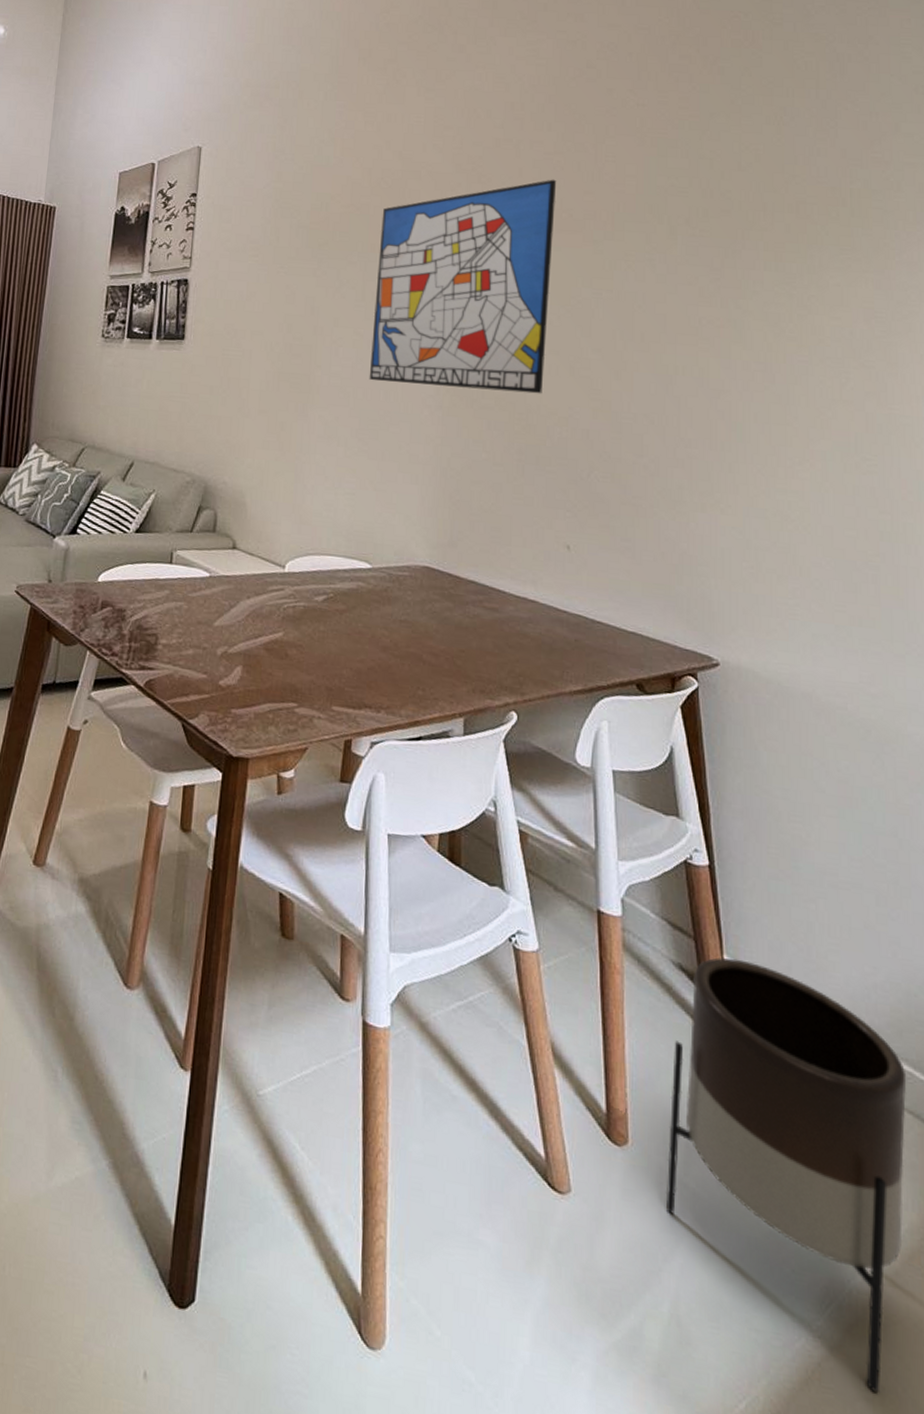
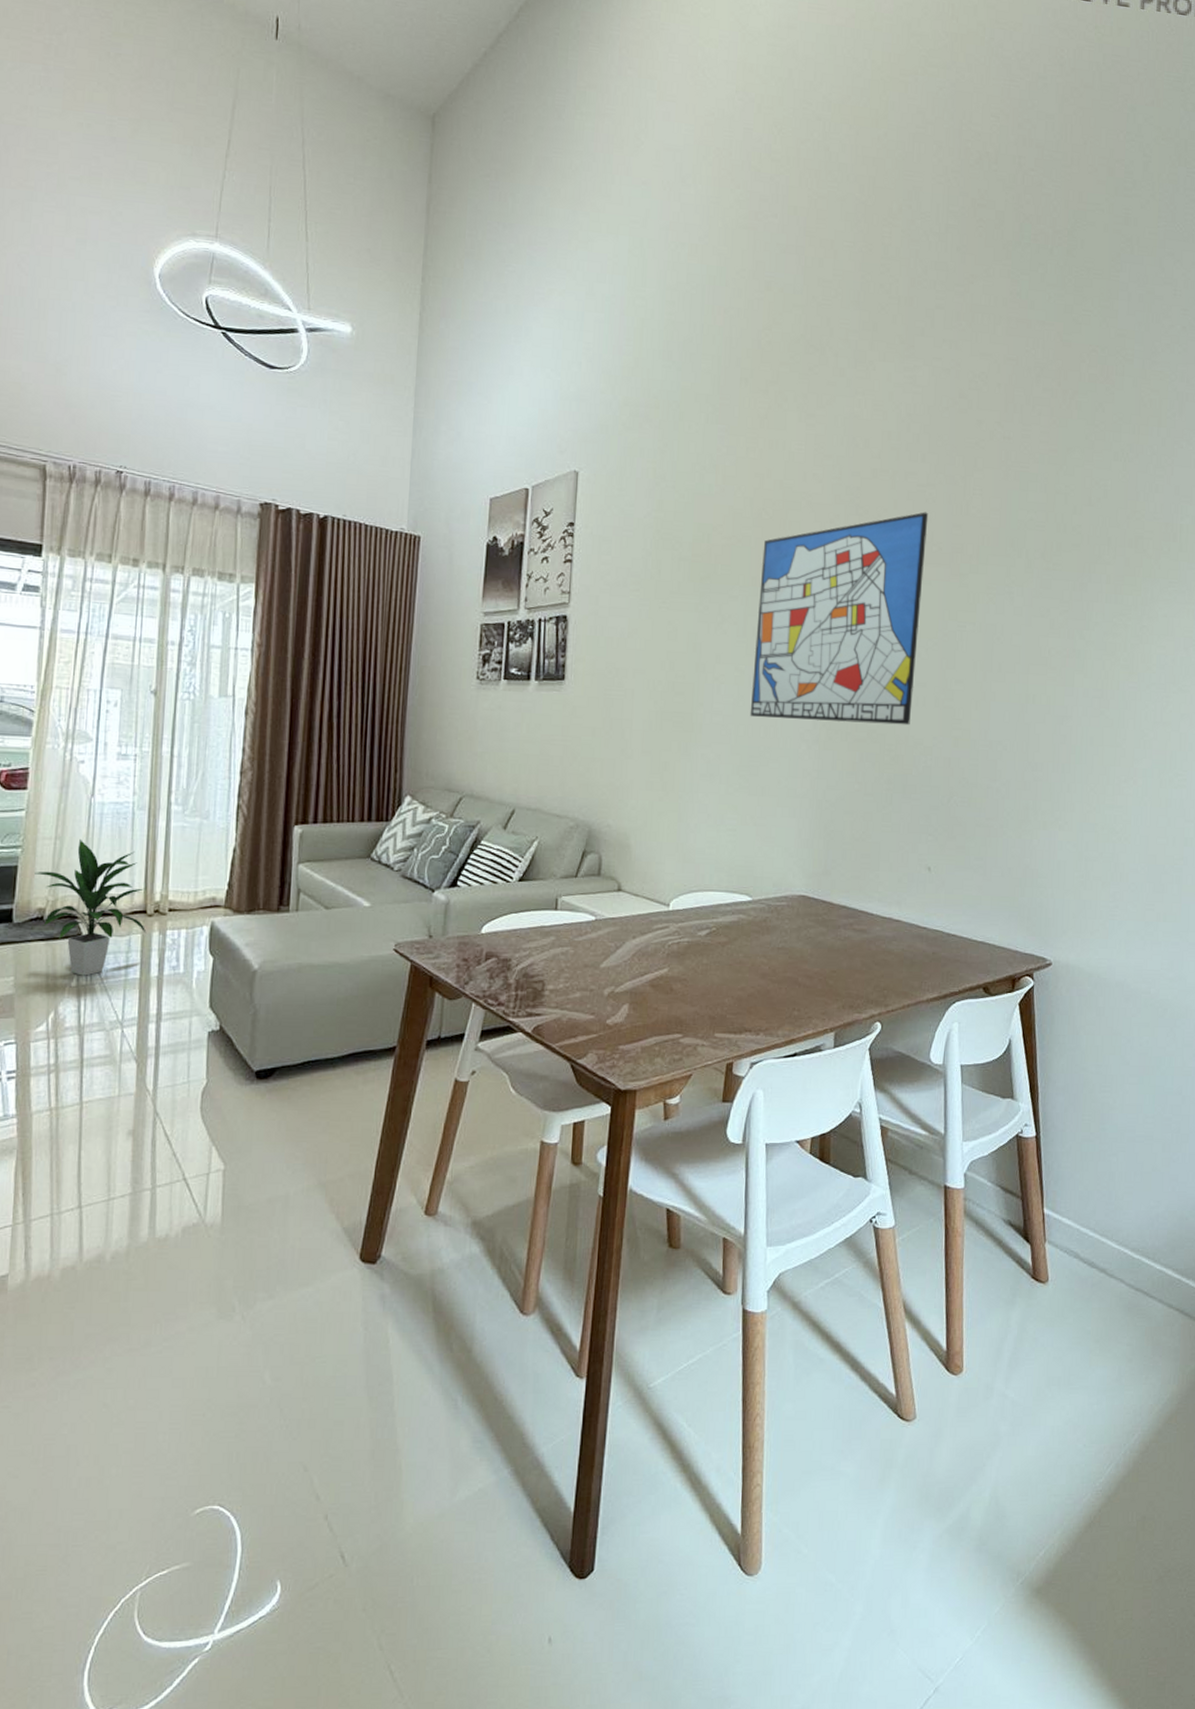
planter: present [665,957,907,1392] -> none [990,1210,1176,1521]

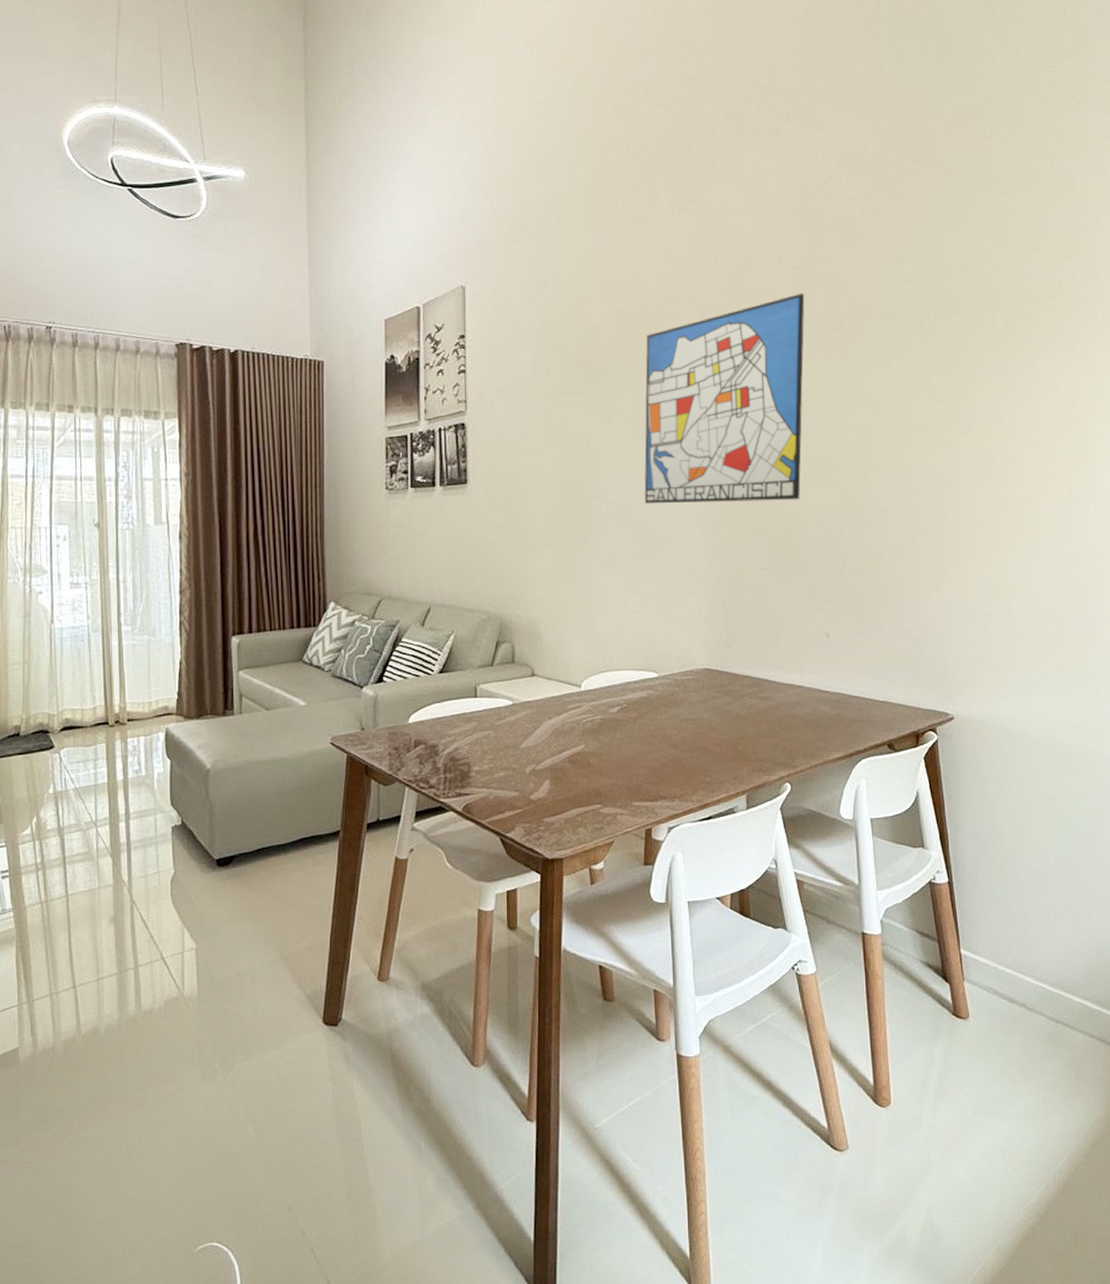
indoor plant: present [35,838,147,976] -> none [8,661,110,784]

